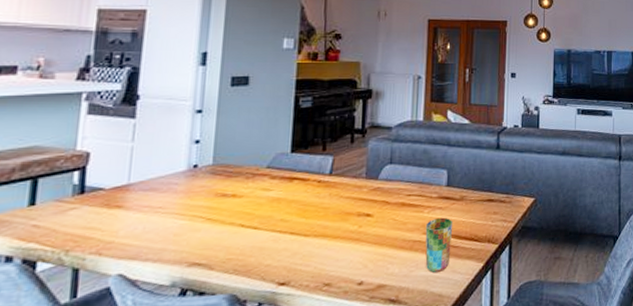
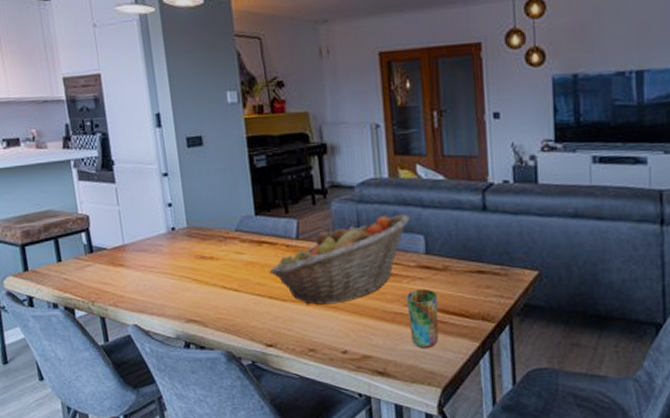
fruit basket: none [295,151,437,239] -> present [269,214,410,305]

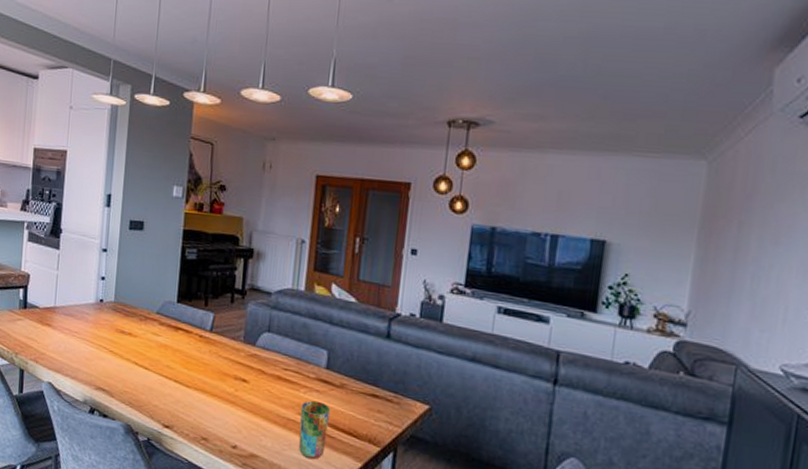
fruit basket: present [269,214,410,305] -> none [179,325,317,400]

